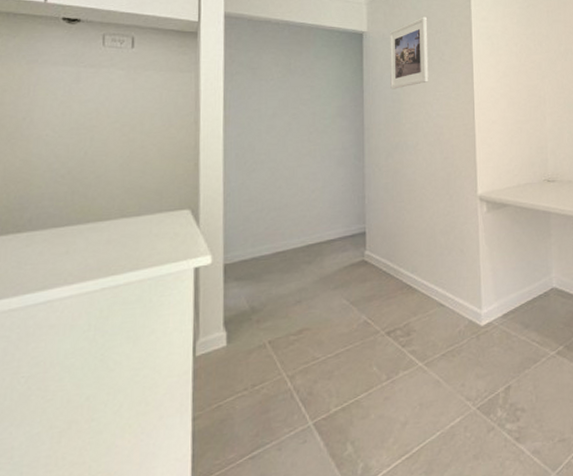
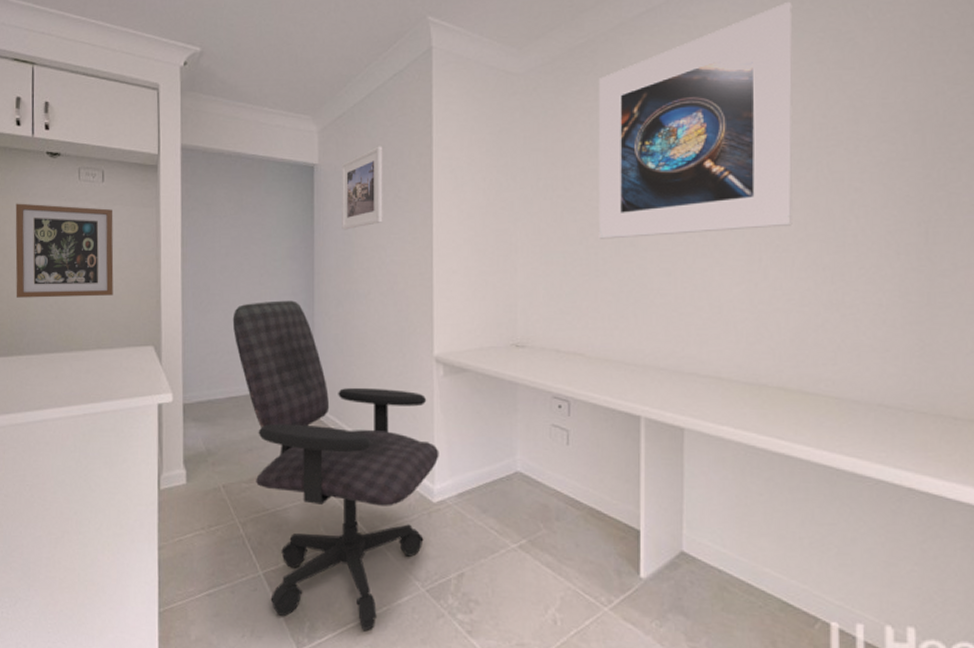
wall art: none [15,70,145,171] -> present [15,203,114,298]
office chair: none [280,155,485,463] -> present [232,300,439,631]

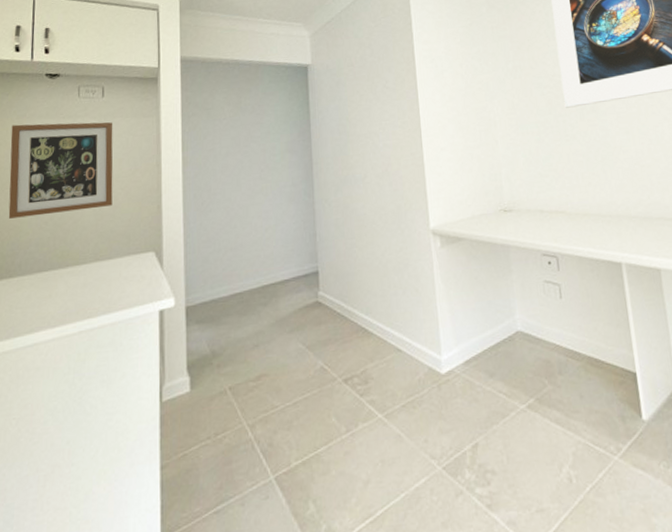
office chair: present [232,300,439,631] -> none [234,191,444,525]
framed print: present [342,146,383,230] -> none [333,44,374,121]

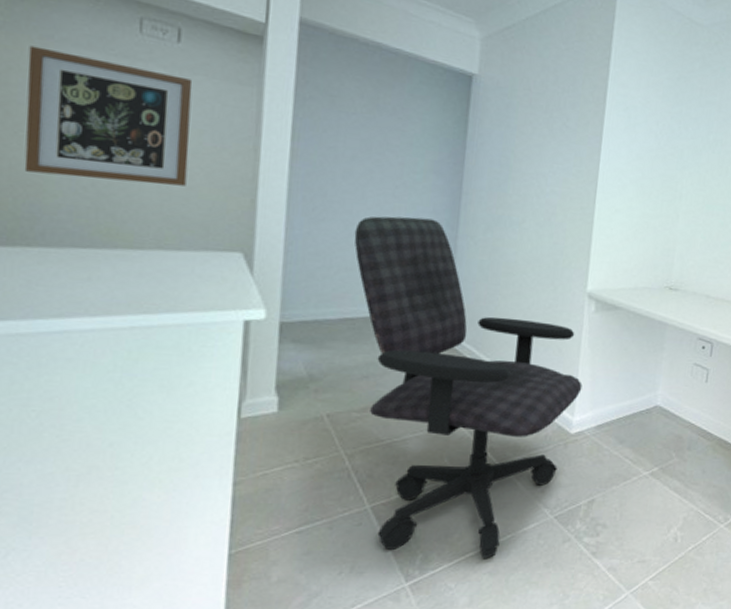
office chair: none [234,191,444,525] -> present [354,216,582,560]

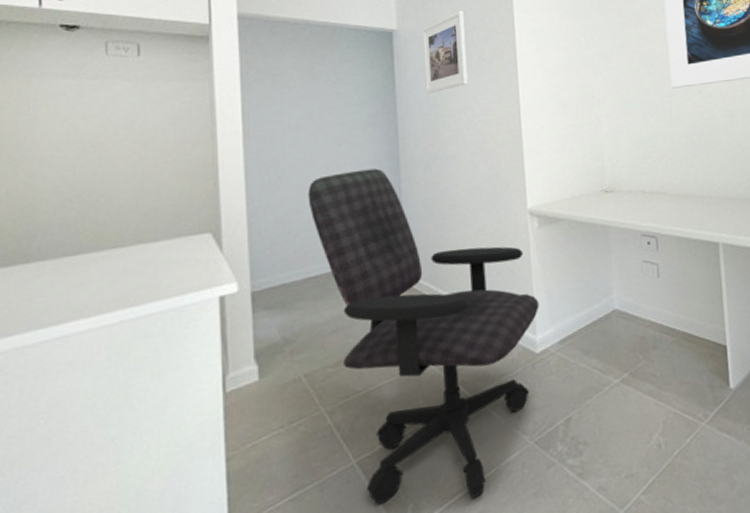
wall art: present [24,45,193,186] -> none [16,84,156,195]
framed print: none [499,68,555,152] -> present [423,10,468,94]

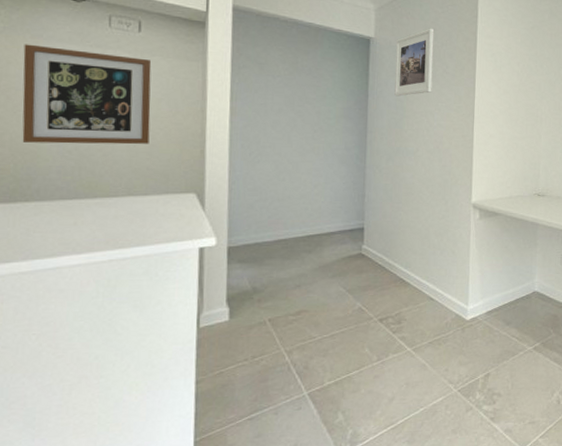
wall art: none [16,84,156,195] -> present [22,44,152,145]
office chair: present [307,168,539,504] -> none [283,154,473,431]

